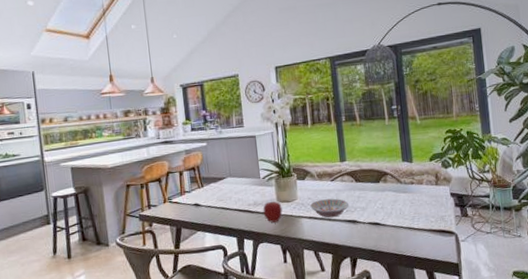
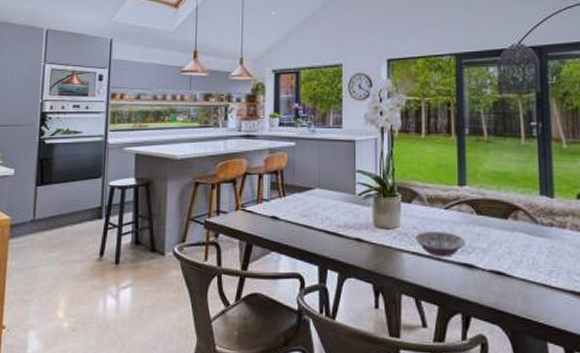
apple: present [263,201,283,223] -> none [355,225,379,253]

